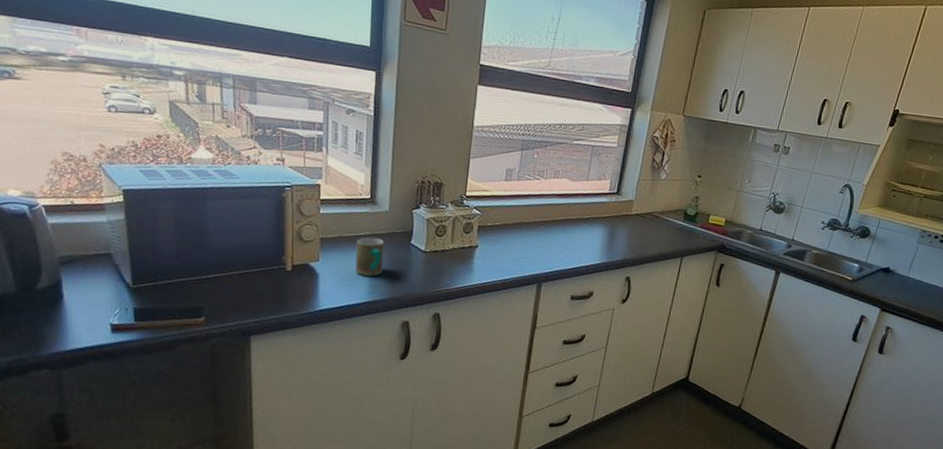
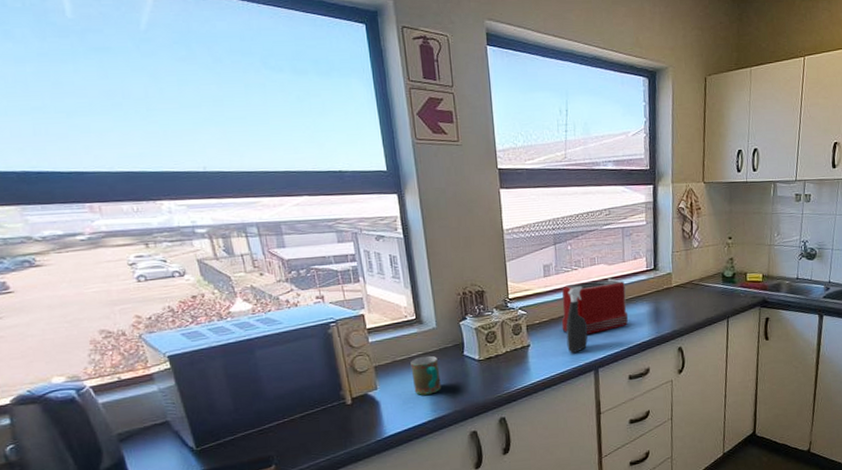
toaster: none [513,192,585,247] -> present [561,278,629,334]
spray bottle: none [514,196,541,263] -> present [565,285,588,354]

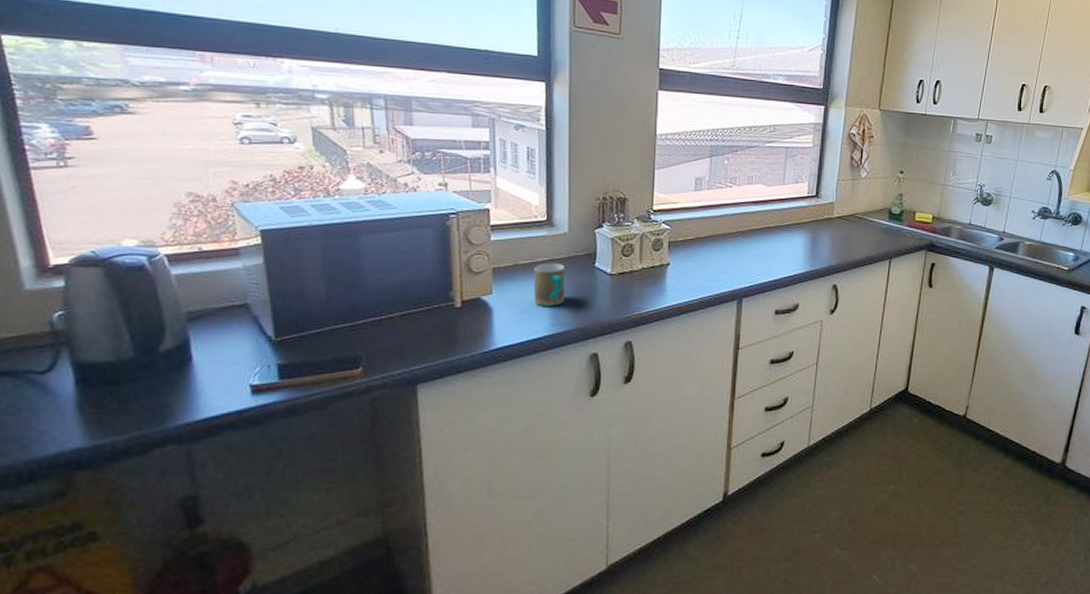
toaster: present [561,278,629,334] -> none [707,200,782,259]
spray bottle: present [565,285,588,354] -> none [710,204,736,279]

